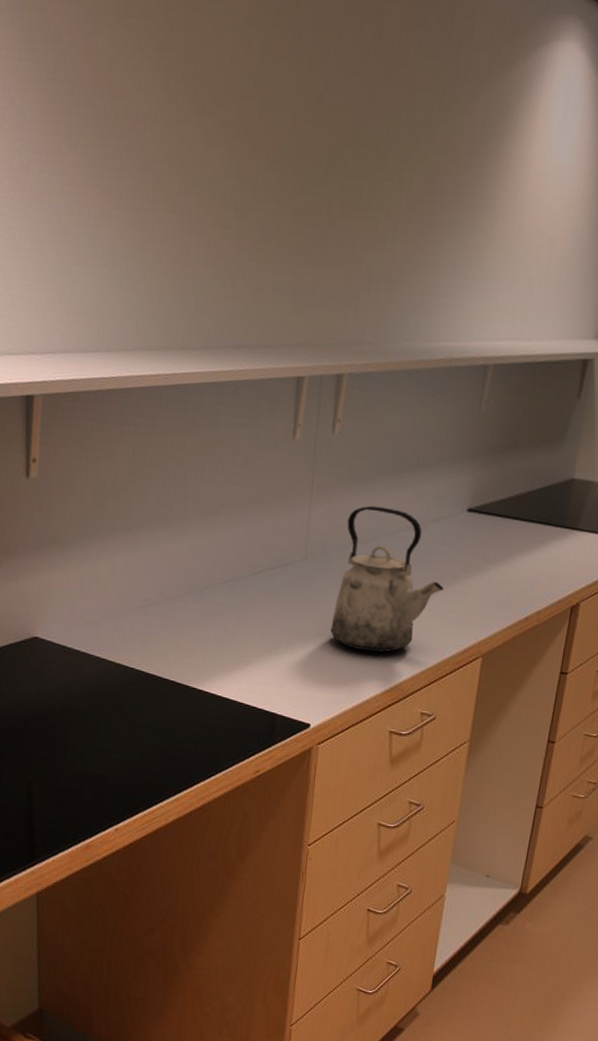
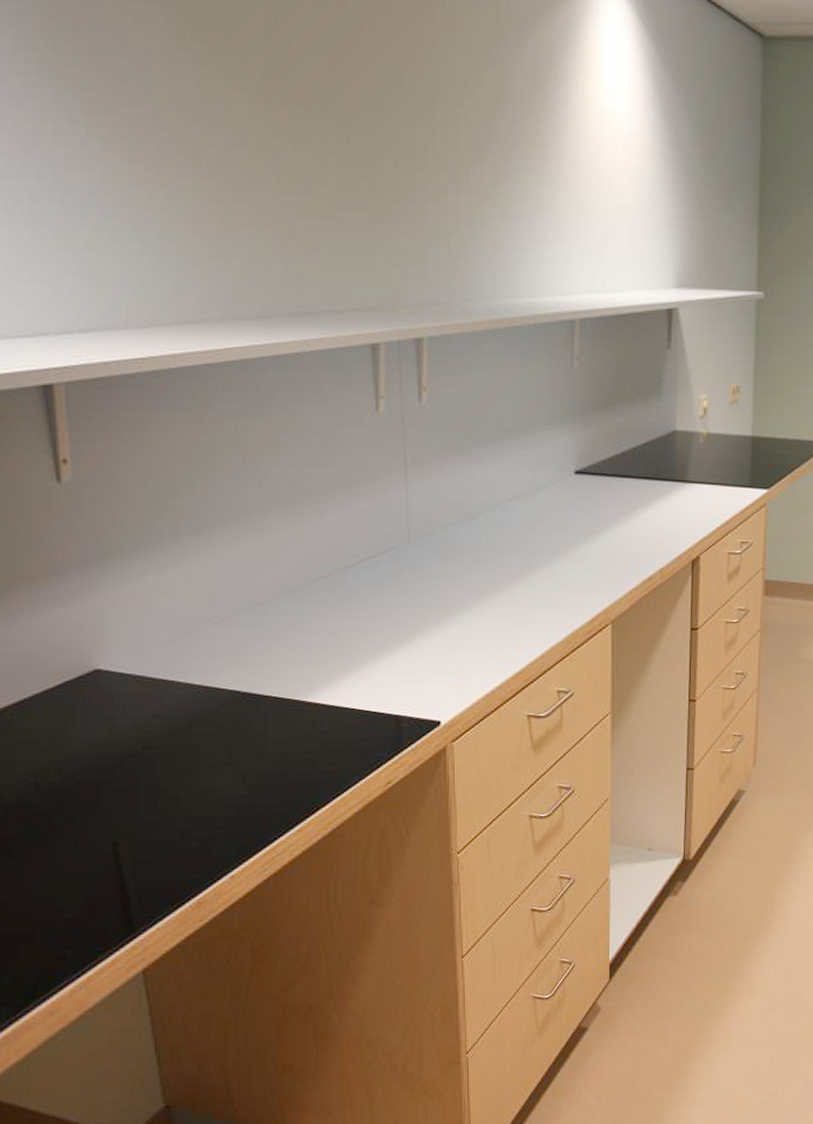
kettle: present [330,505,444,653] -> none [448,477,562,634]

